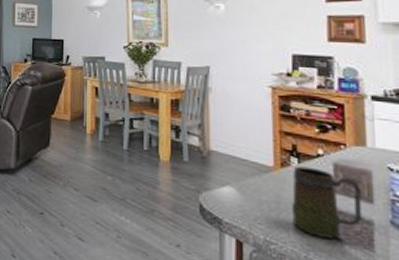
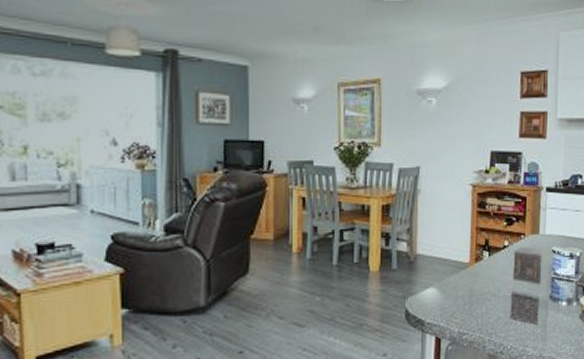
mug: present [291,166,362,239] -> none [480,258,533,320]

